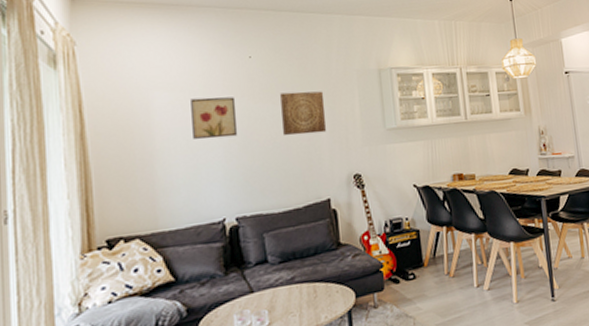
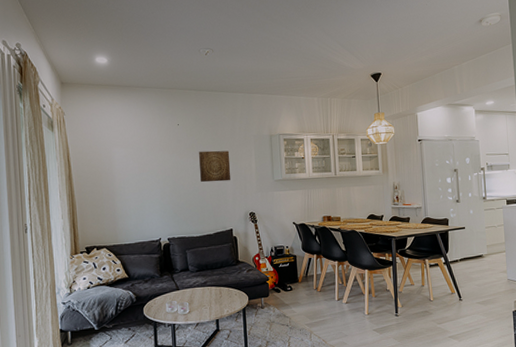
wall art: present [191,97,238,139] -> none [138,153,170,183]

